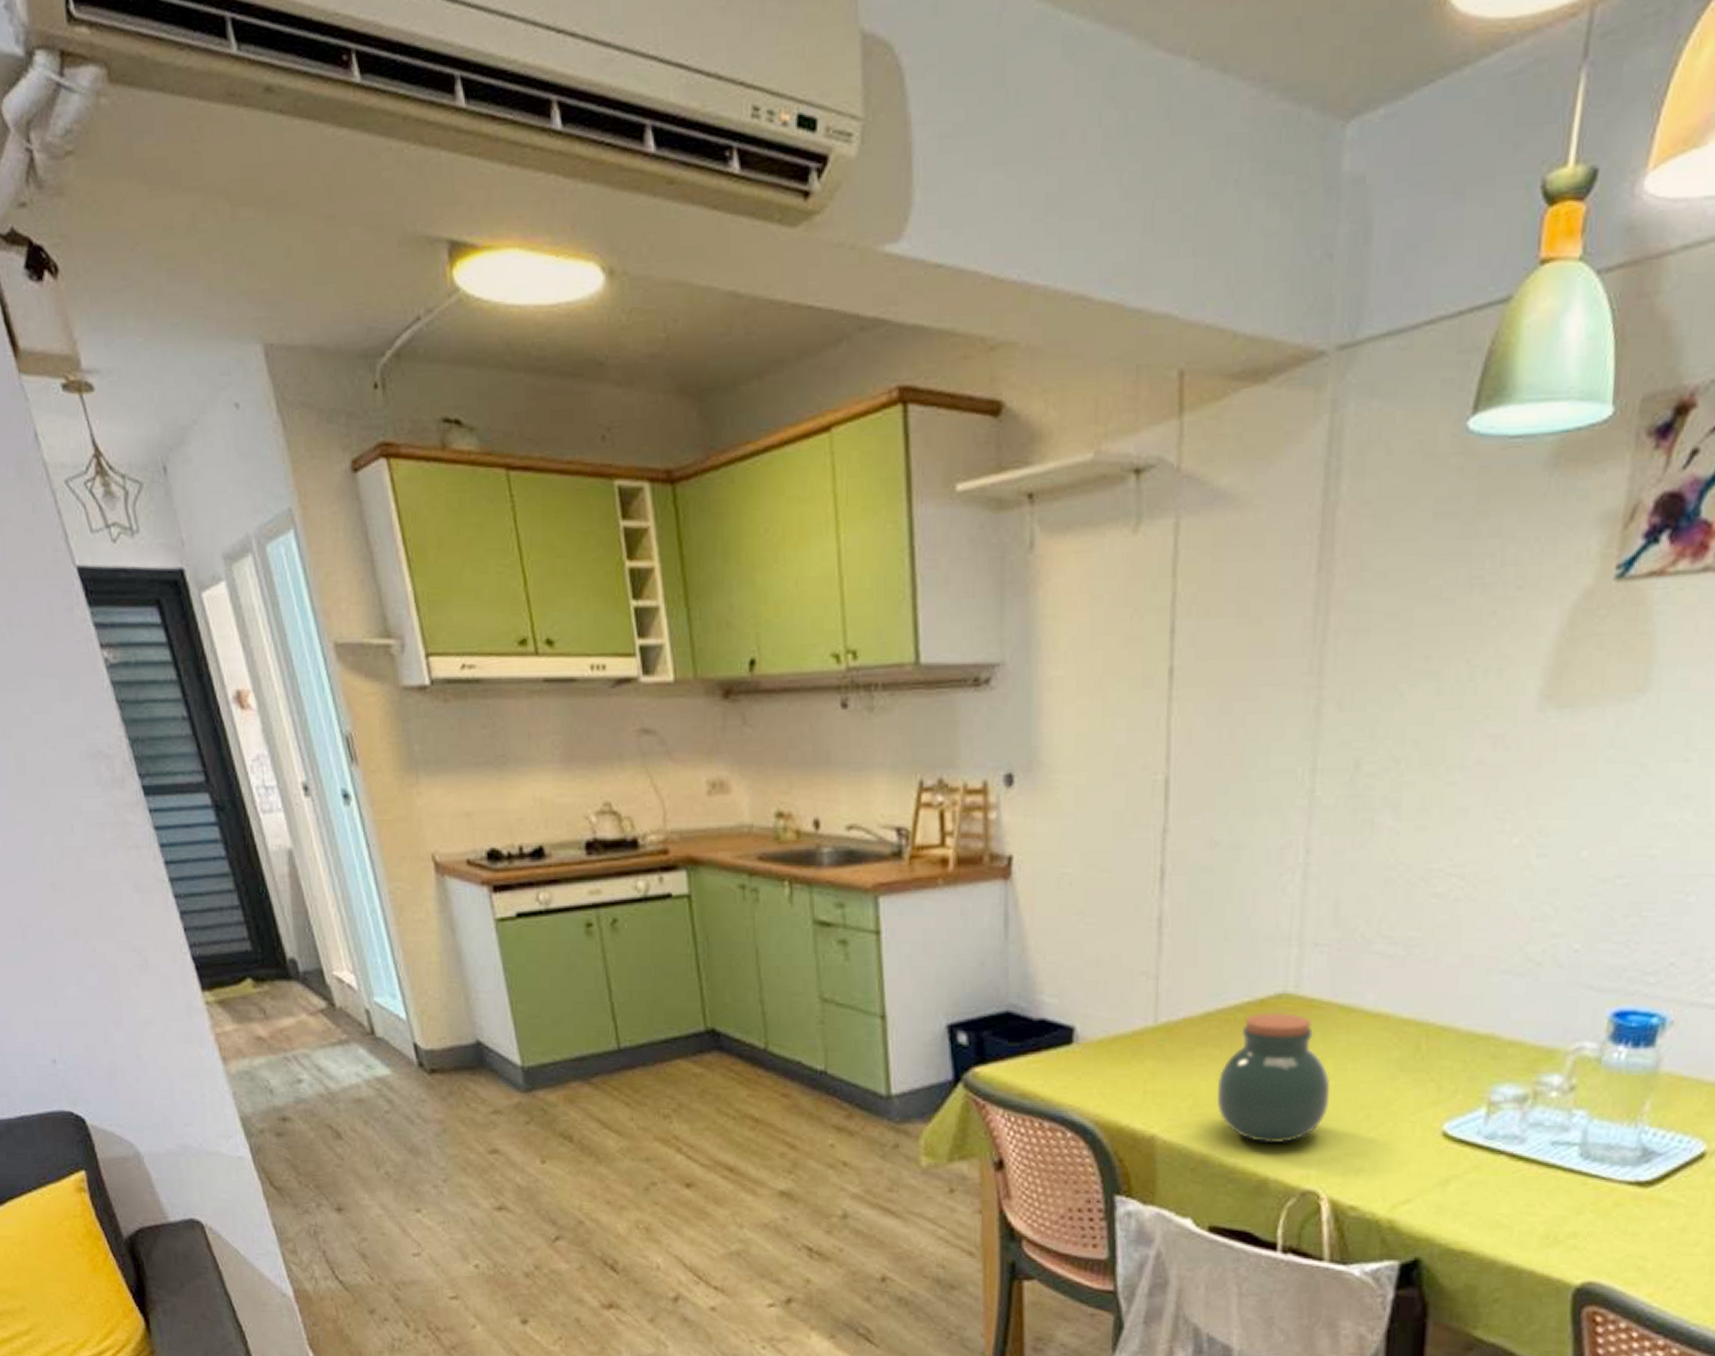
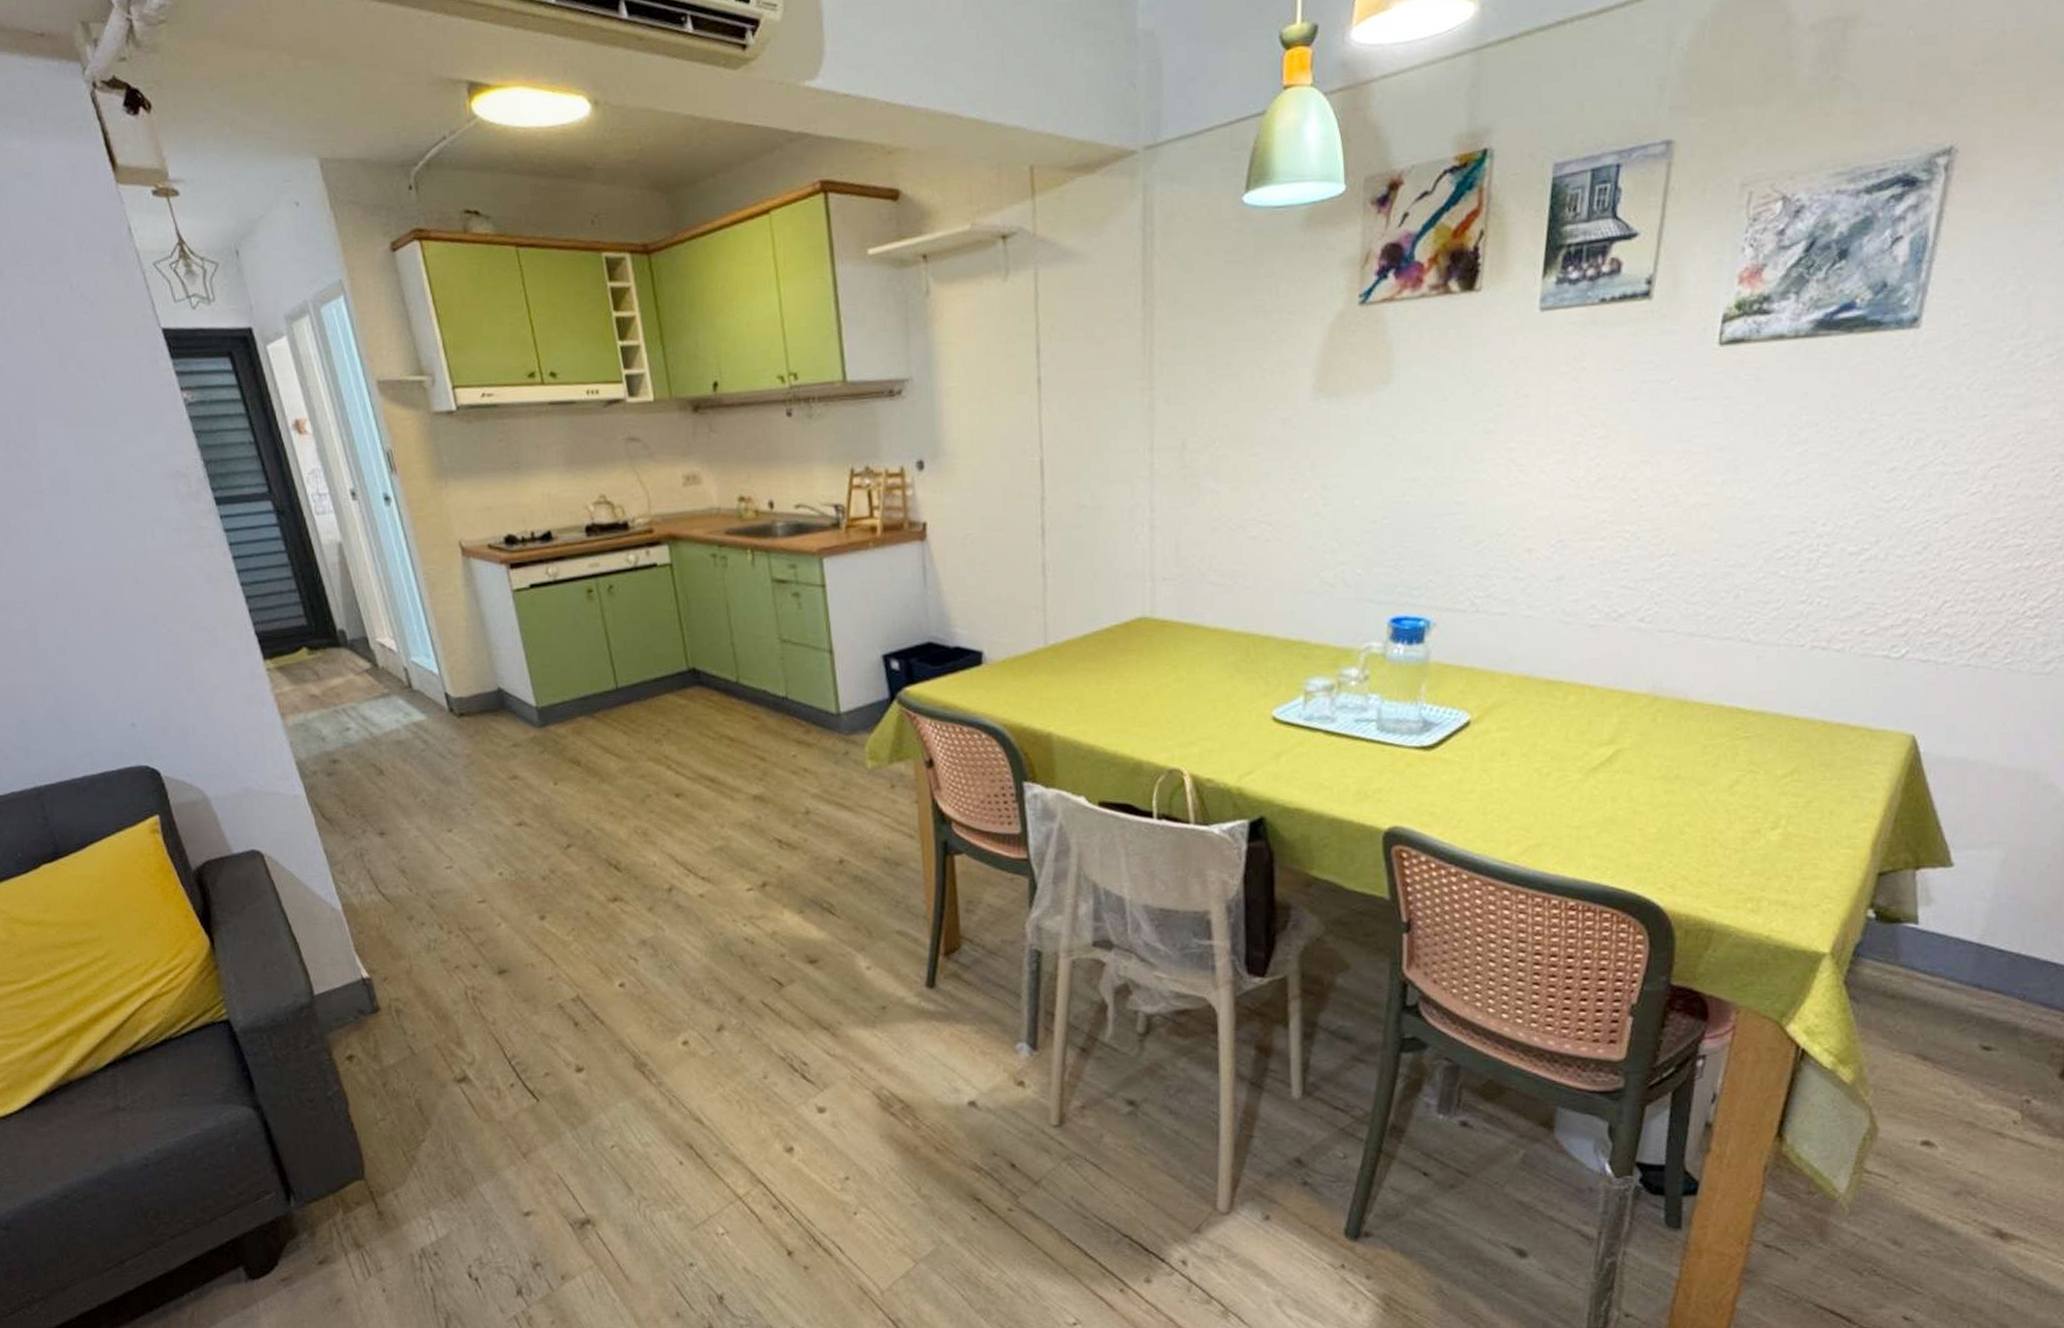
jar: present [1216,1013,1331,1143] -> none [1097,632,1185,733]

